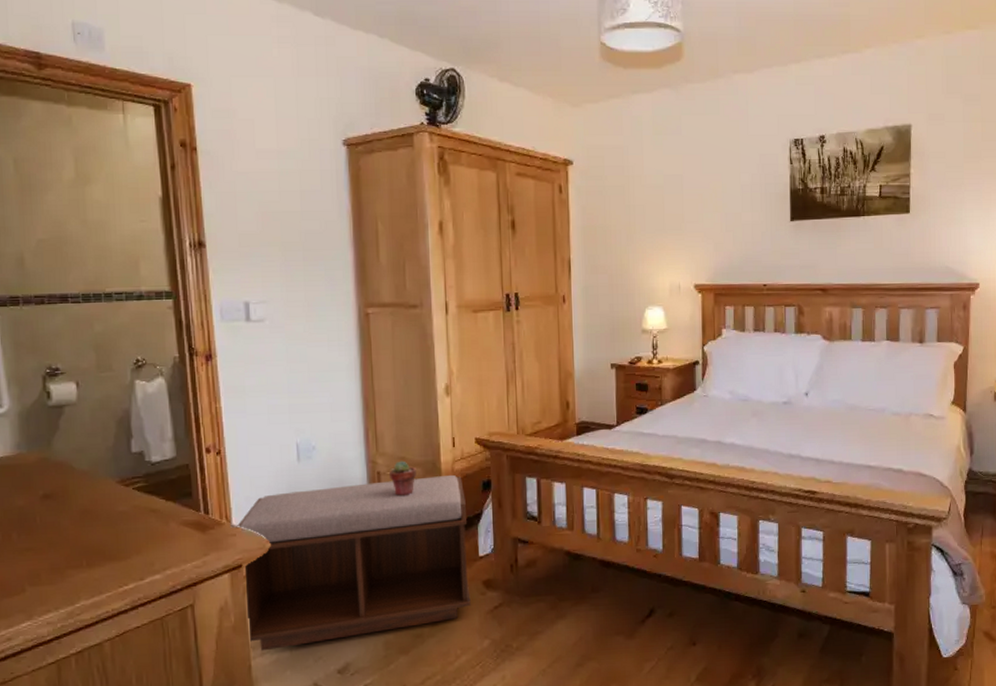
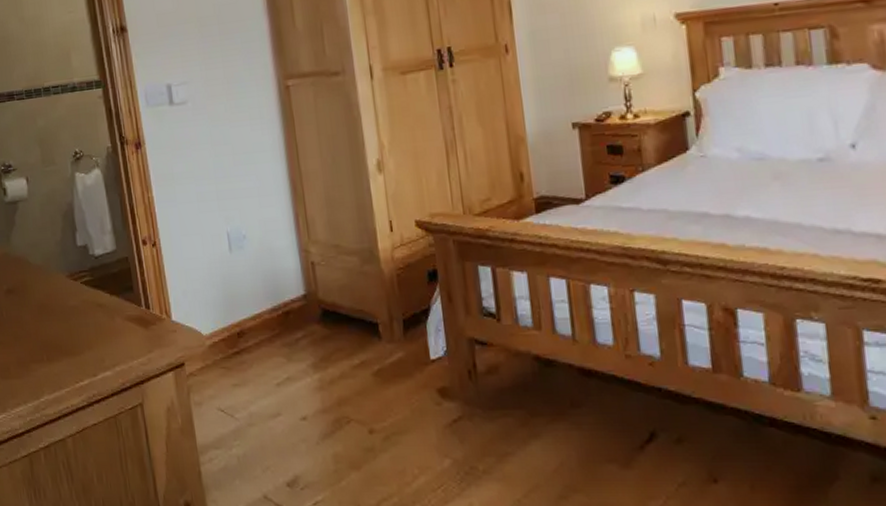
bench: present [236,474,471,651] -> none [176,263,426,457]
potted succulent: present [390,460,417,497] -> none [324,249,353,290]

